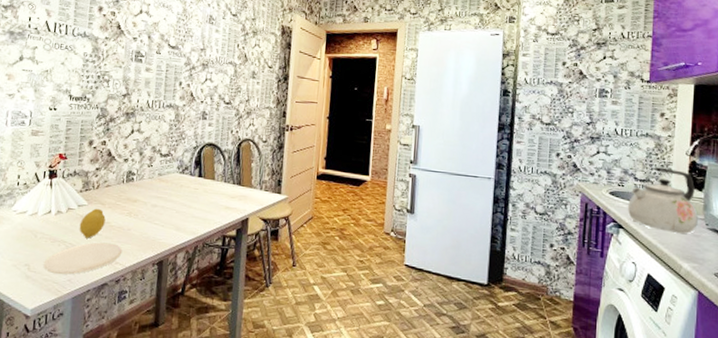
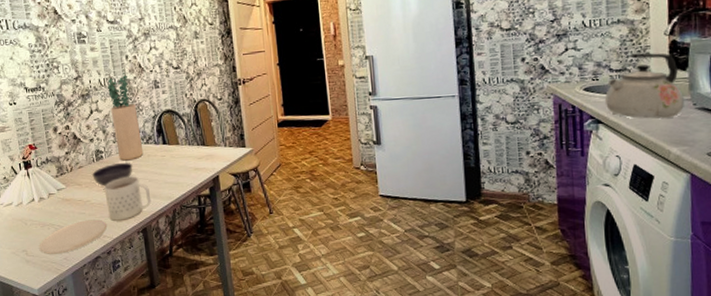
fruit: present [79,208,106,238] -> none [62,189,86,219]
bowl: none [118,188,163,210] -> present [92,162,133,186]
mug: none [126,203,175,249] -> present [104,176,152,221]
vase: none [150,94,179,188] -> present [107,68,144,161]

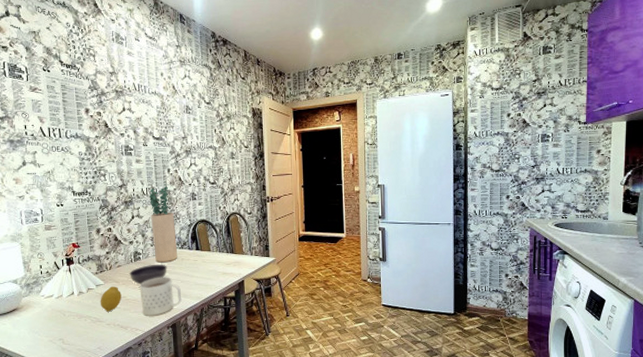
plate: present [39,219,108,254] -> none [75,314,140,343]
fruit: none [62,189,86,219] -> present [100,286,121,312]
kettle: present [604,53,684,119] -> none [570,198,632,253]

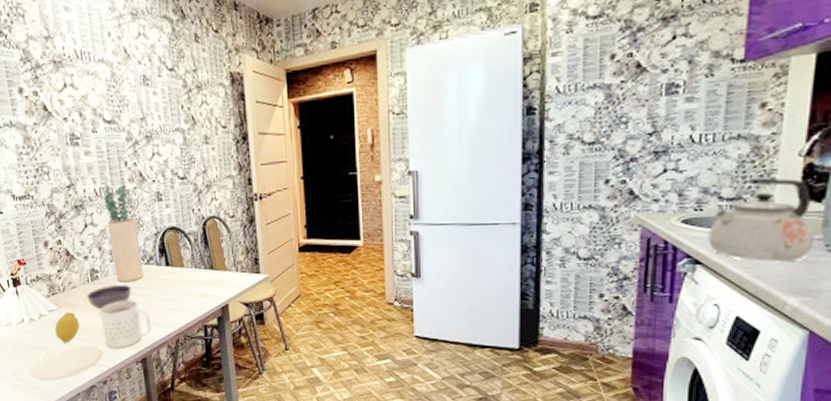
plate: none [75,314,140,343] -> present [29,346,104,380]
kettle: none [570,198,632,253] -> present [707,178,814,261]

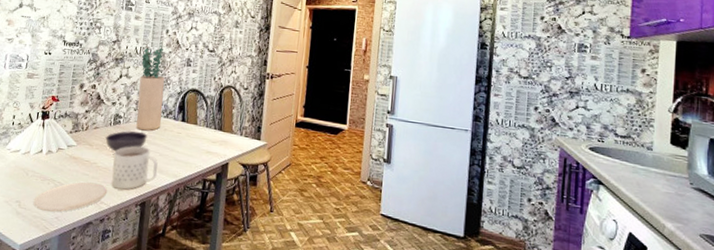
fruit: present [54,312,80,343] -> none [67,149,93,178]
kettle: present [707,178,814,261] -> none [607,123,682,192]

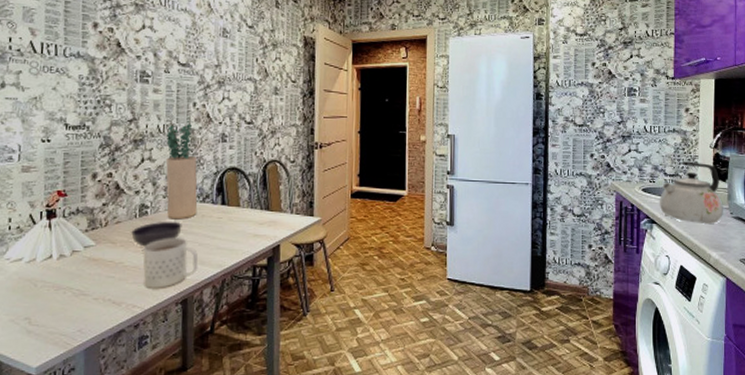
plate: present [33,182,108,212] -> none [47,285,140,324]
kettle: none [607,123,682,192] -> present [659,161,723,224]

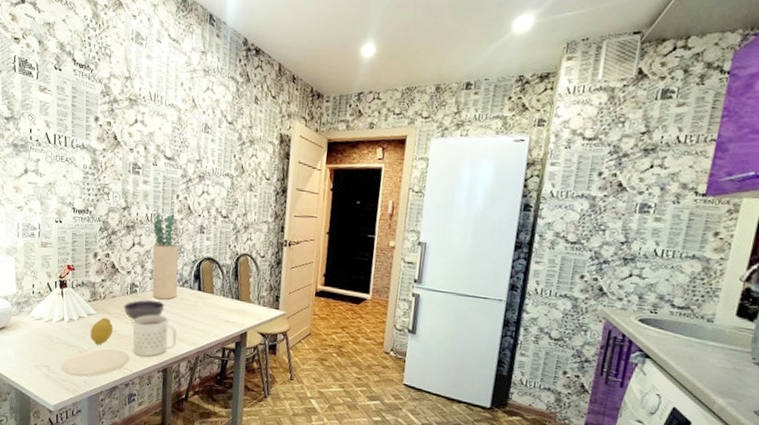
plate: none [47,285,140,324] -> present [61,348,130,377]
fruit: none [87,248,118,282] -> present [90,317,113,345]
kettle: present [659,161,723,224] -> none [657,293,745,367]

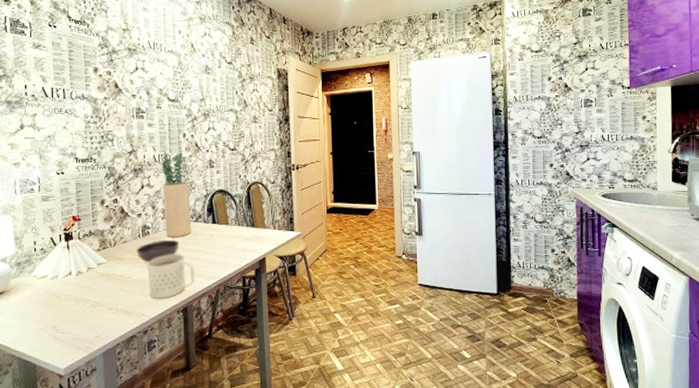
plate: present [61,348,130,377] -> none [70,297,147,332]
fruit: present [90,317,113,345] -> none [101,265,126,295]

